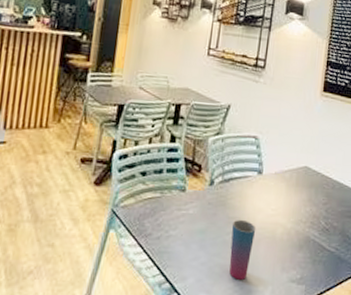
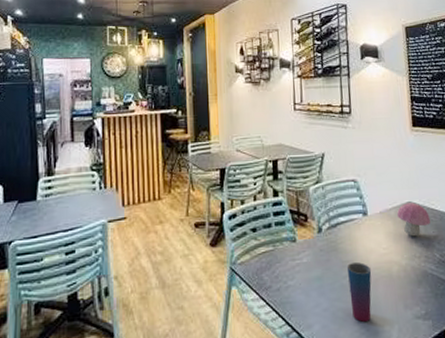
decorative object: none [292,167,323,202] -> present [397,203,430,237]

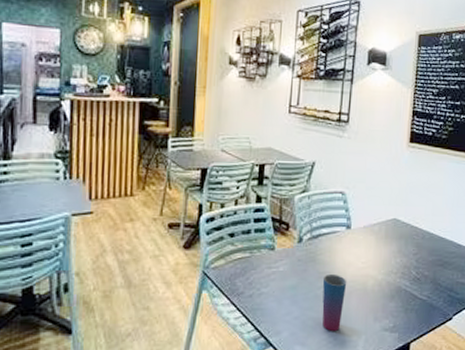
decorative object: present [397,203,430,237] -> none [381,219,412,253]

